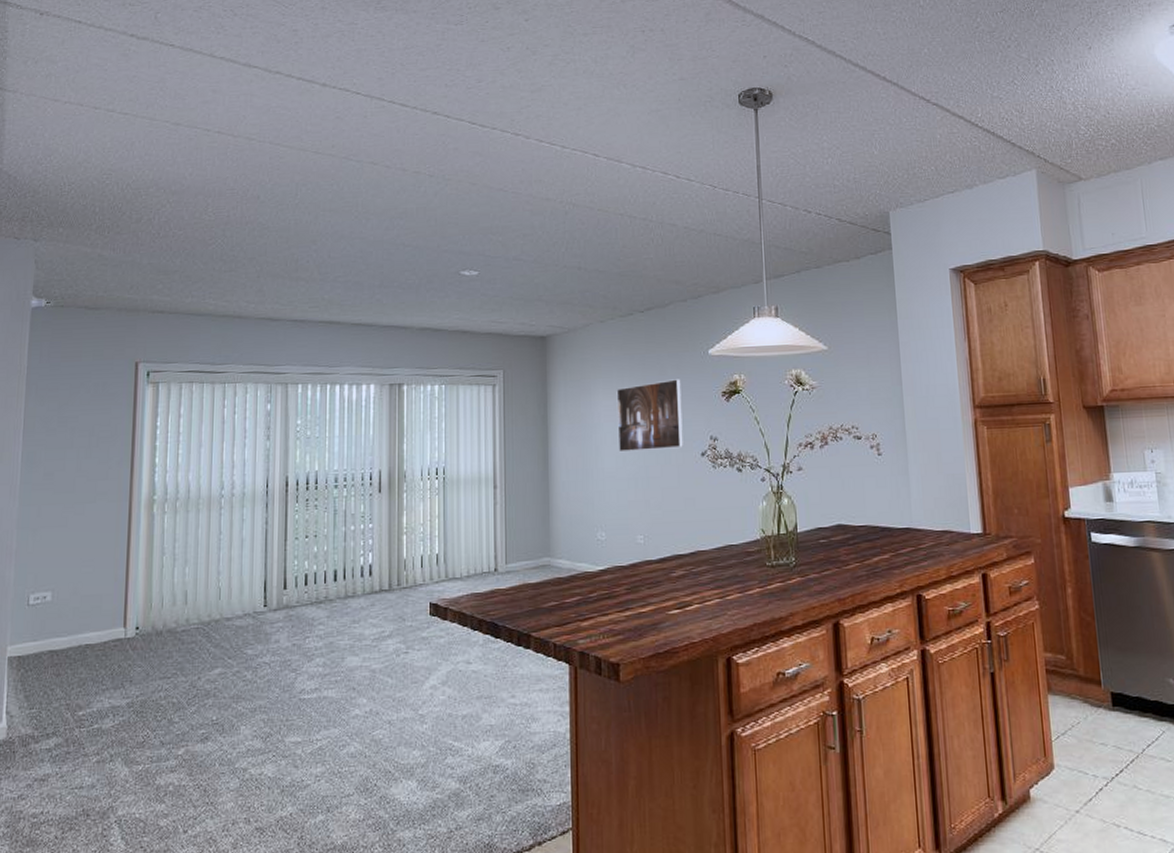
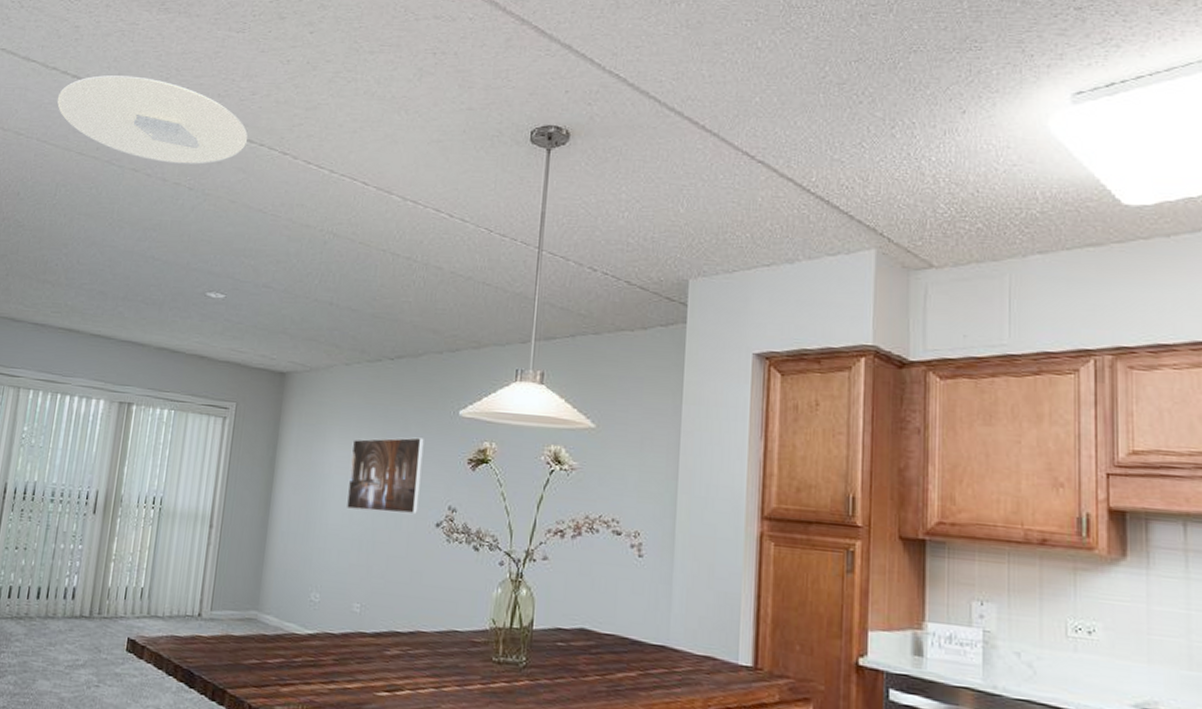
ceiling light: none [285,73,480,154] -> present [57,75,248,164]

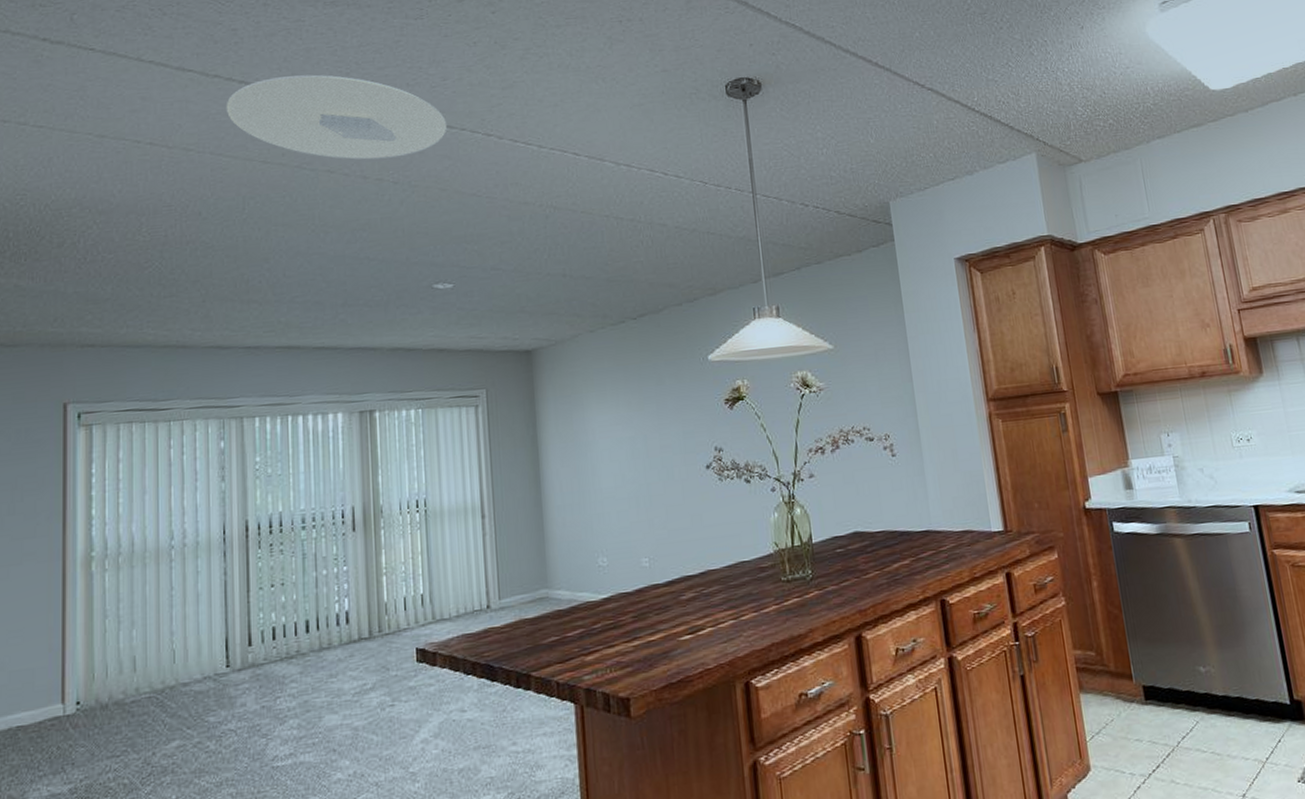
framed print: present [347,437,424,514] -> none [611,388,687,471]

